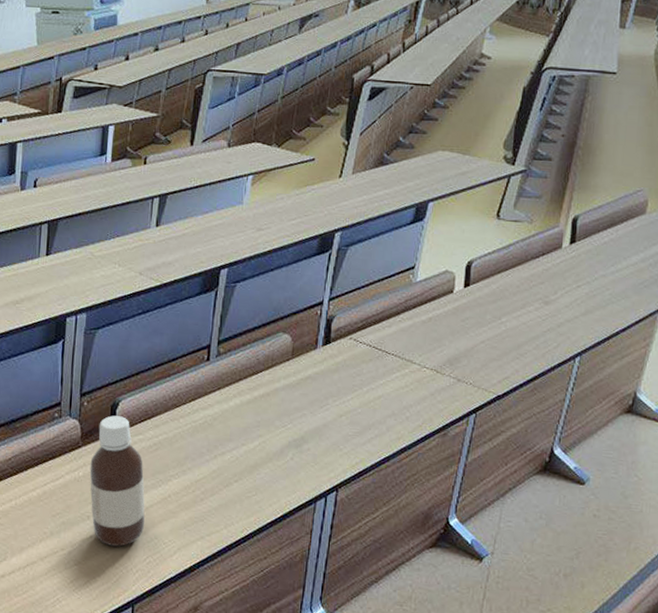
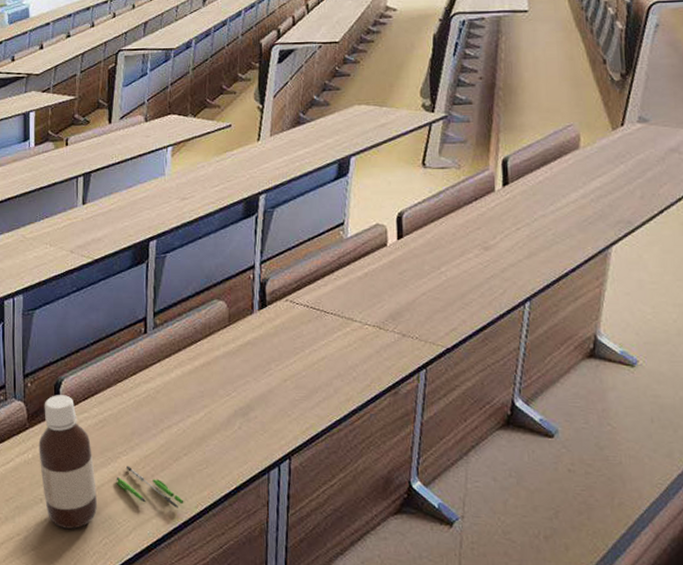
pen: none [165,488,231,532] -> present [116,465,184,508]

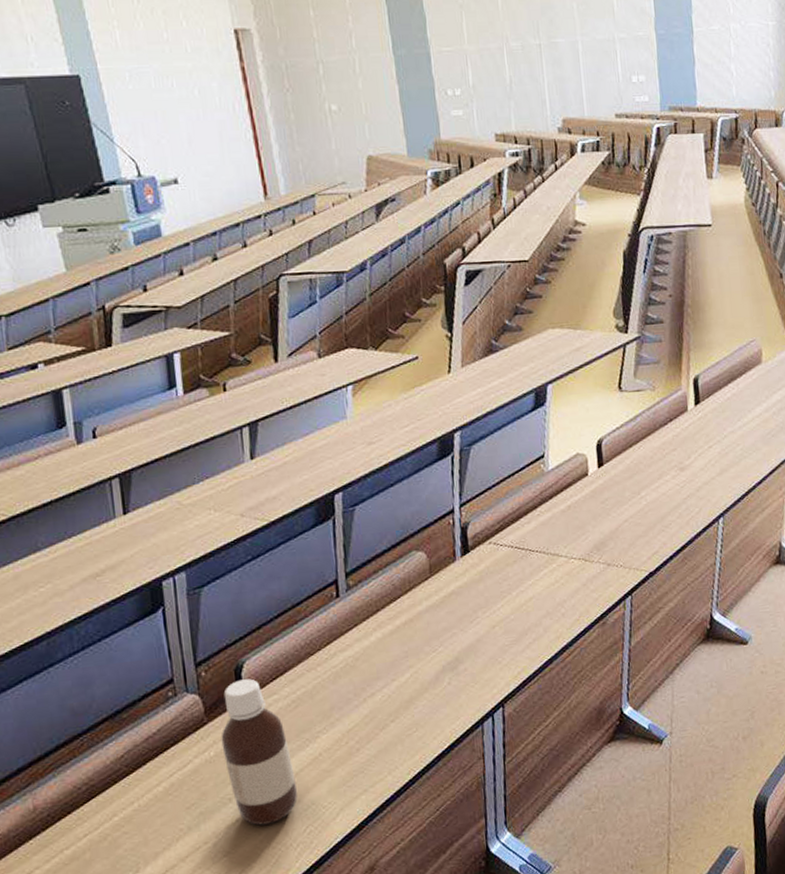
pen: present [116,465,184,508] -> none [316,744,395,780]

